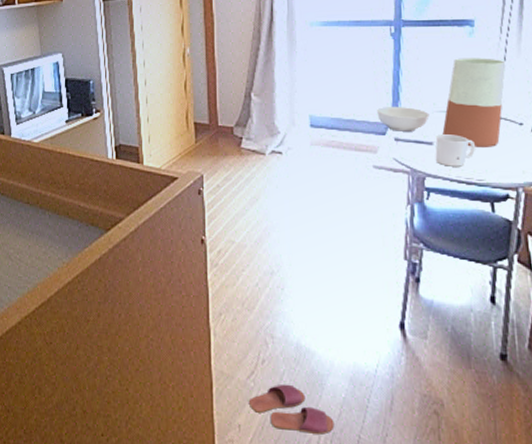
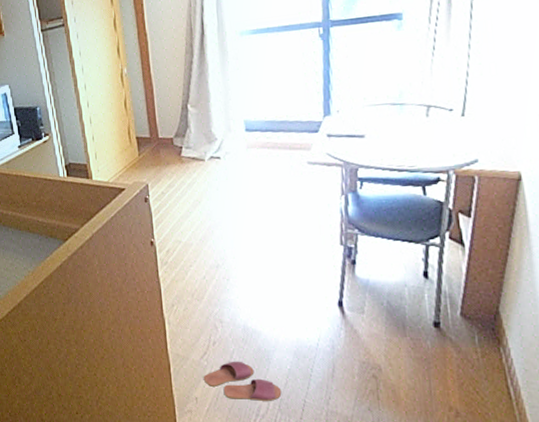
bowl: present [377,106,430,131] -> none [309,104,360,128]
mug: present [435,134,476,167] -> none [366,126,407,157]
vase: present [442,58,506,147] -> none [373,49,436,136]

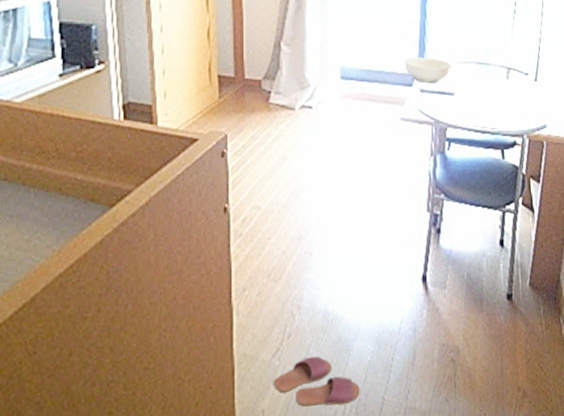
bowl: none [309,104,360,128] -> present [405,56,451,83]

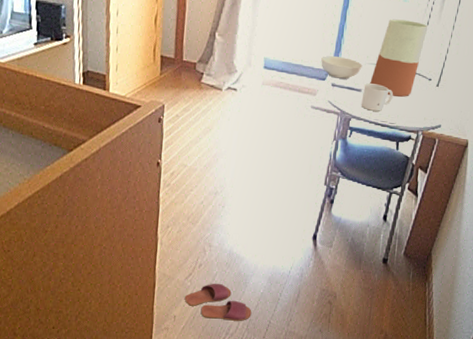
mug: none [455,85,490,116] -> present [361,83,394,111]
vase: none [462,10,516,97] -> present [370,19,428,97]

